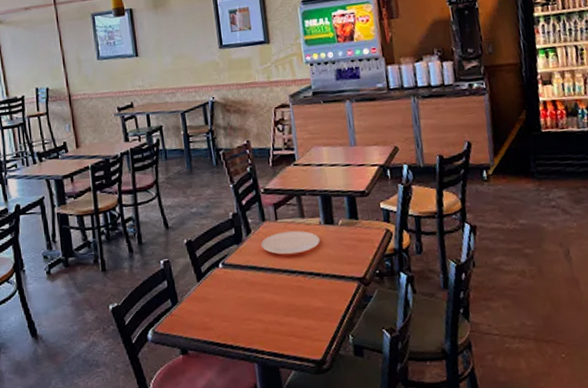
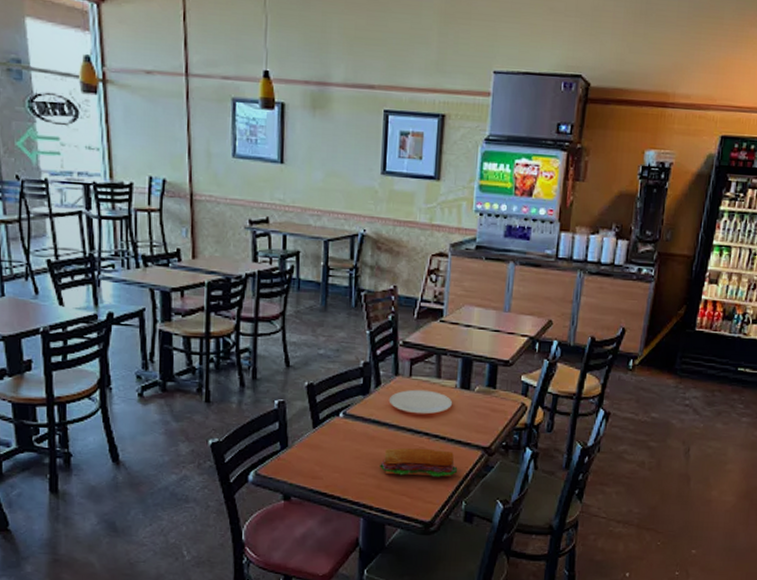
submarine sandwich: none [263,286,339,318] -> present [380,447,458,477]

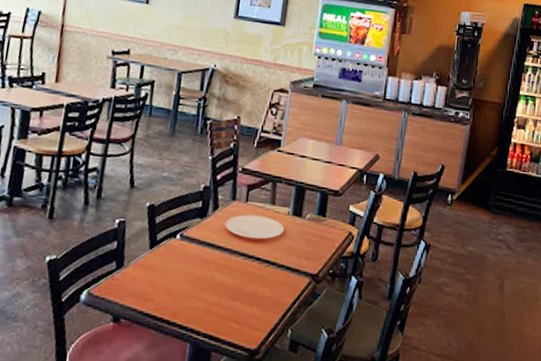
submarine sandwich: present [380,447,458,477] -> none [210,272,286,303]

